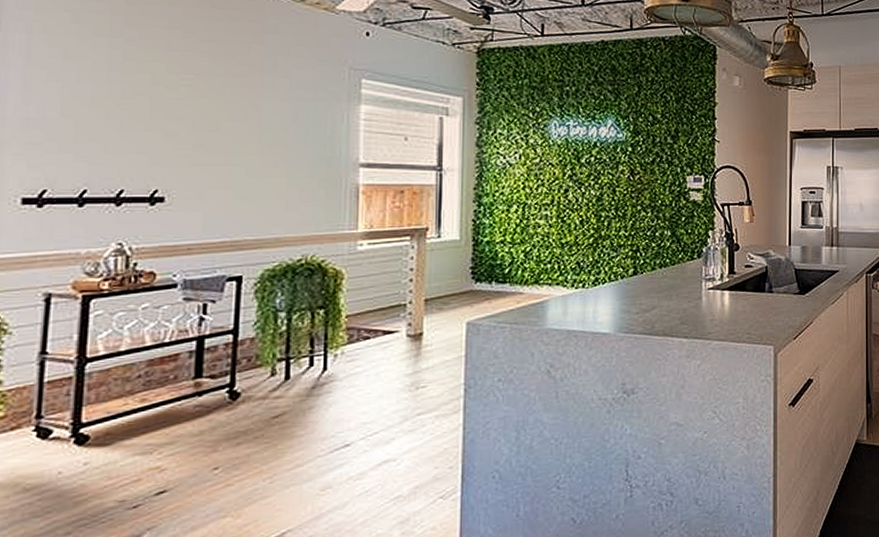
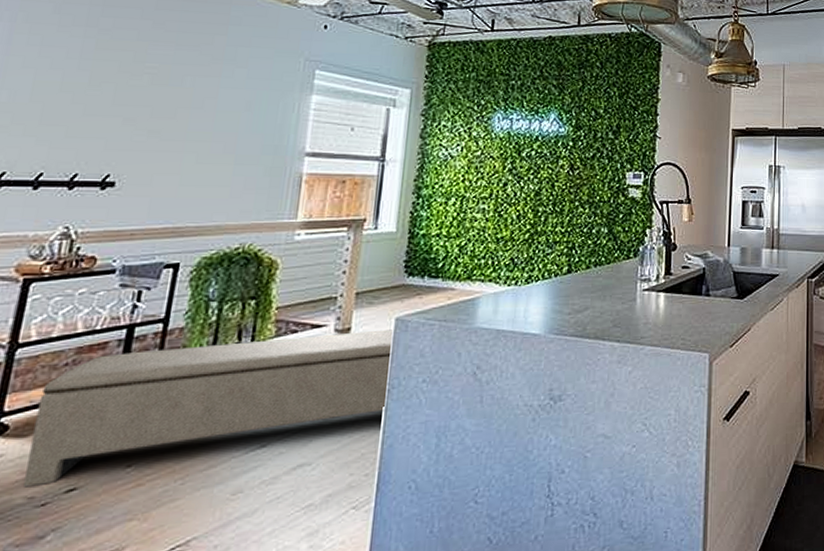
bench: none [113,333,464,492] -> present [24,329,392,488]

